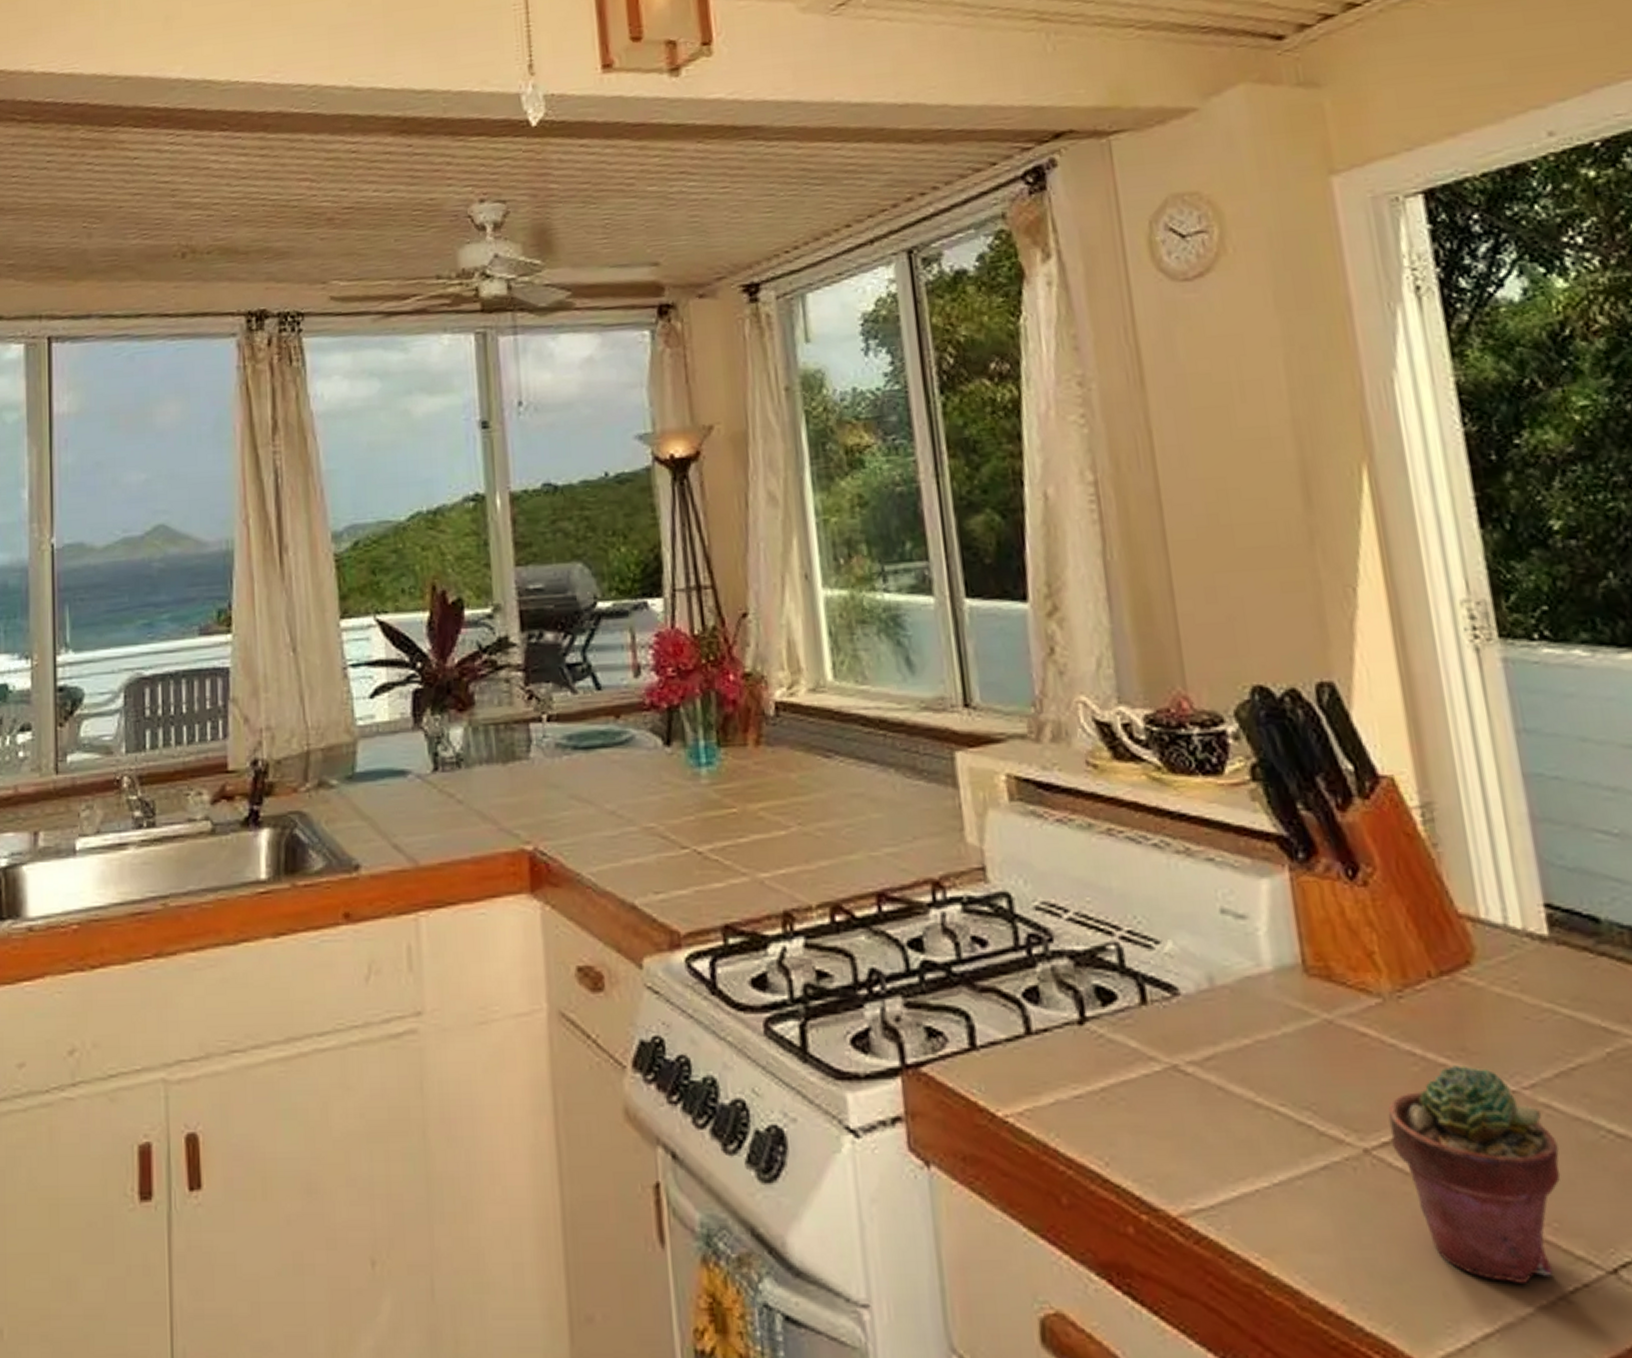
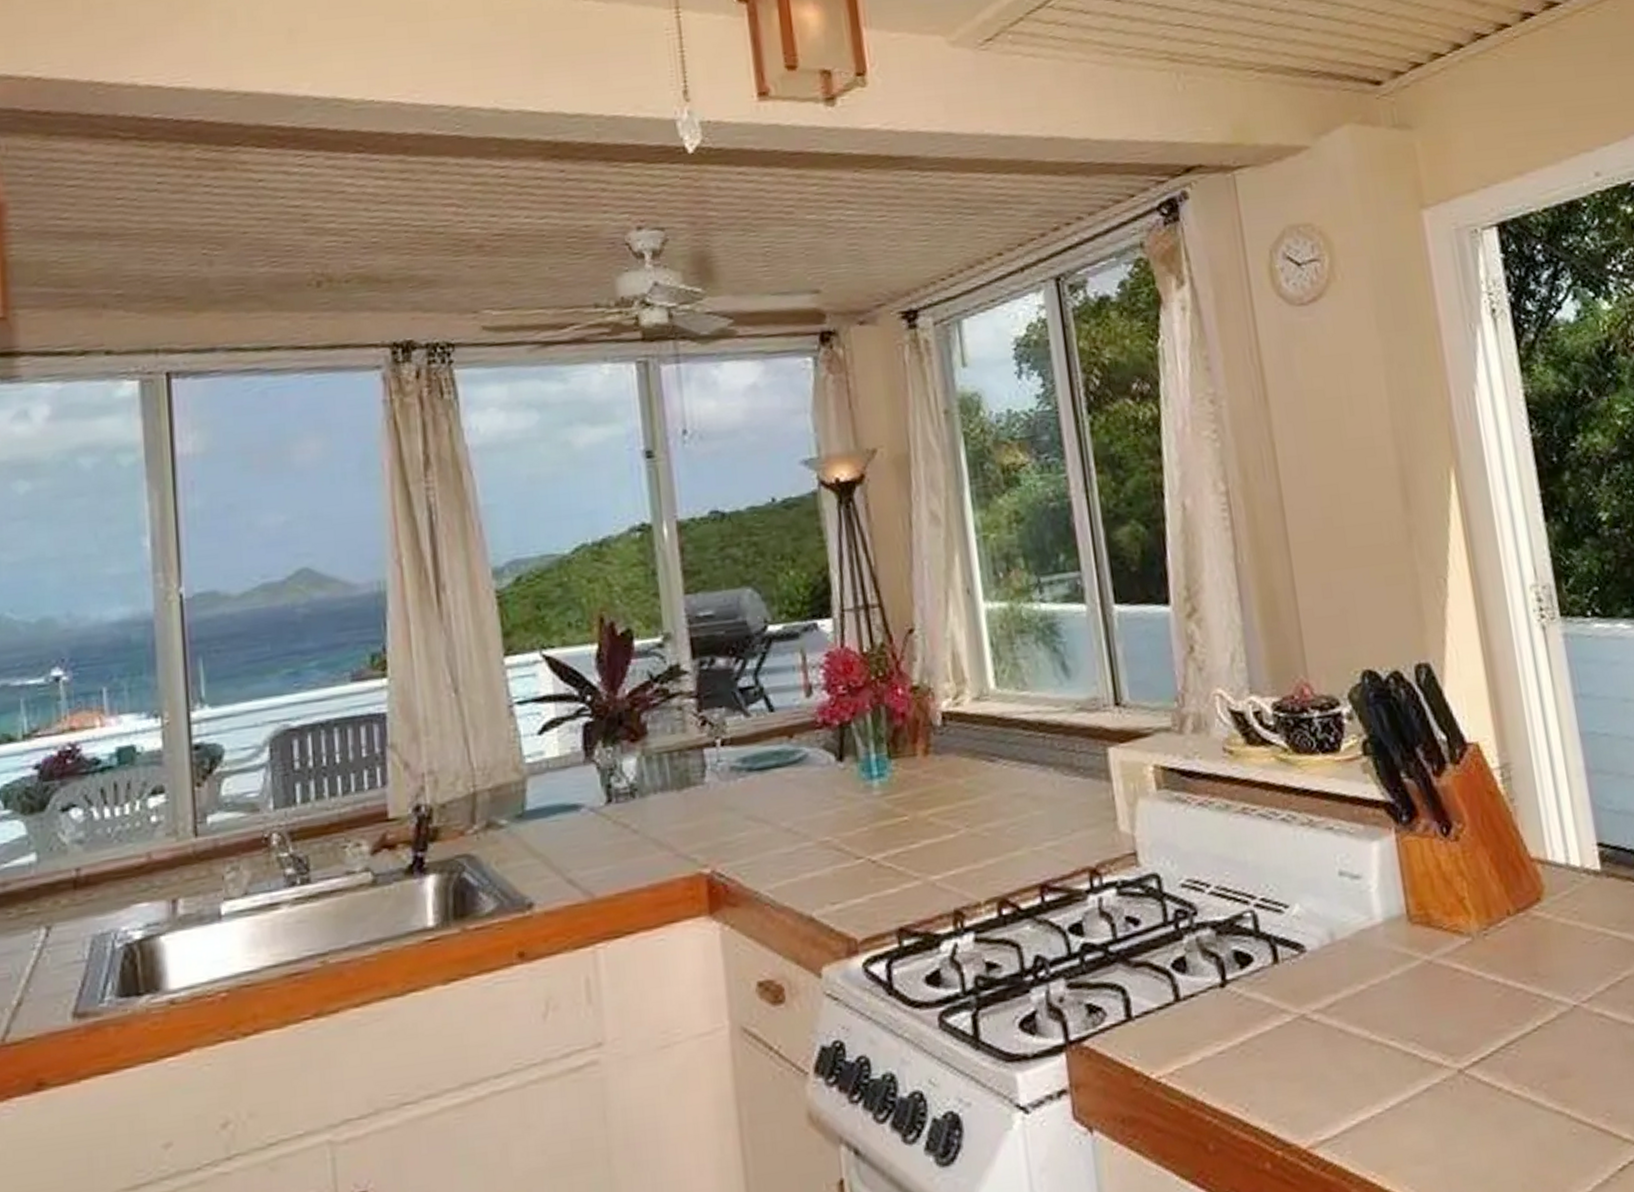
potted succulent: present [1388,1065,1561,1283] -> none [1477,988,1612,1168]

